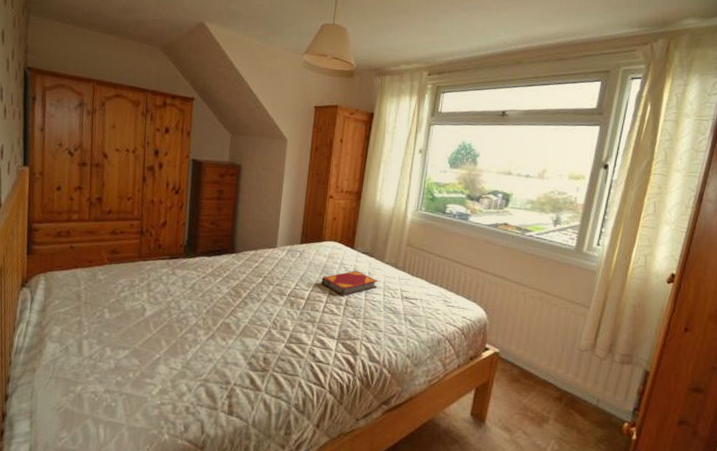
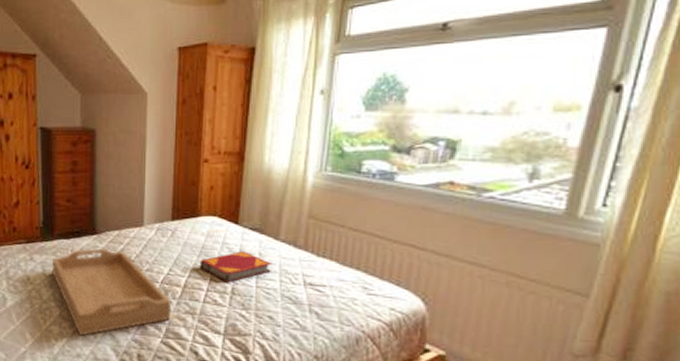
serving tray: none [191,265,296,343] -> present [51,248,172,336]

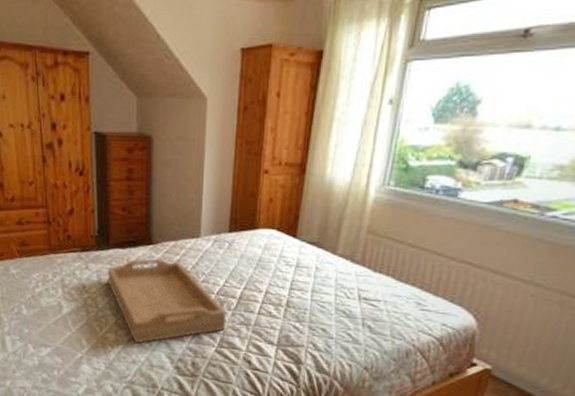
hardback book: present [199,251,271,283] -> none [255,265,327,296]

